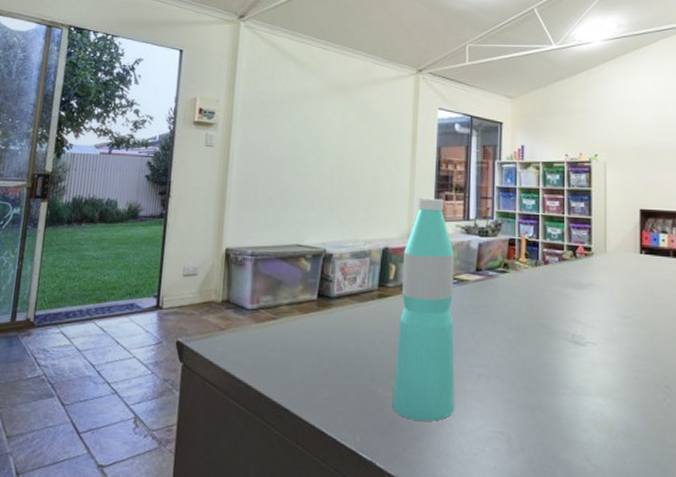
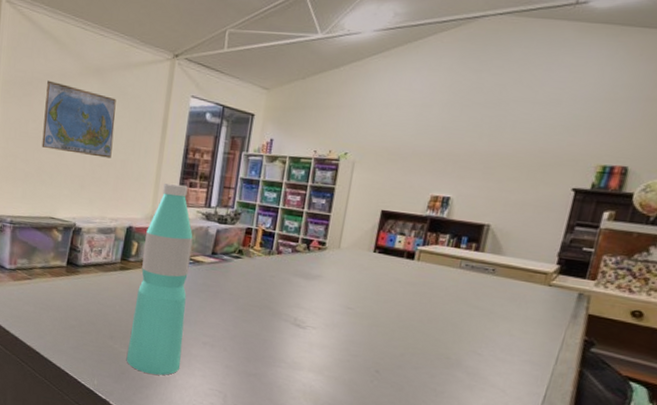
world map: none [285,100,363,176] -> present [41,80,116,158]

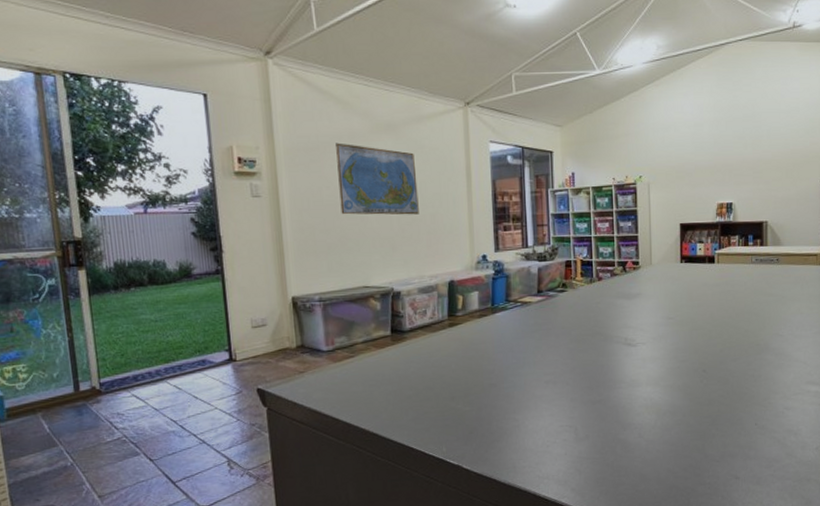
water bottle: present [126,183,193,376] -> none [469,229,528,427]

